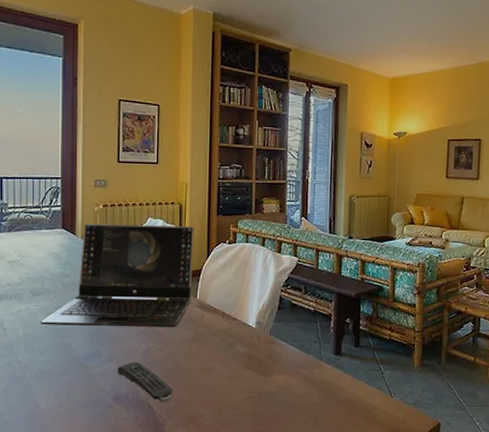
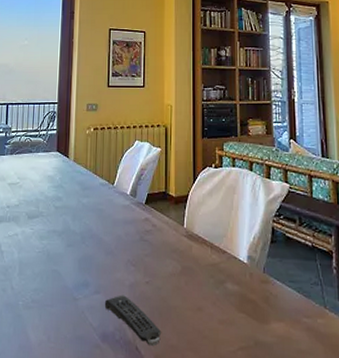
laptop computer: present [41,224,194,328] -> none [34,147,180,259]

